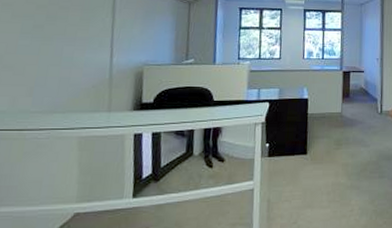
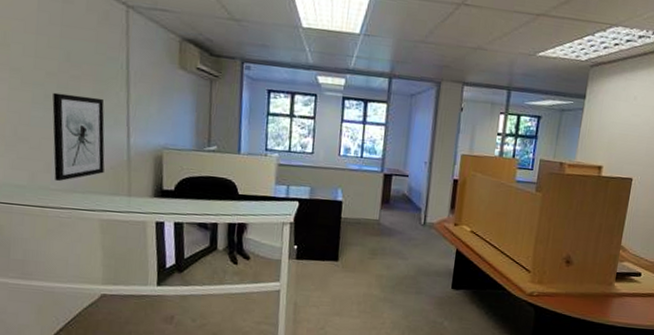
wall art: none [35,22,91,104] -> present [52,92,105,182]

